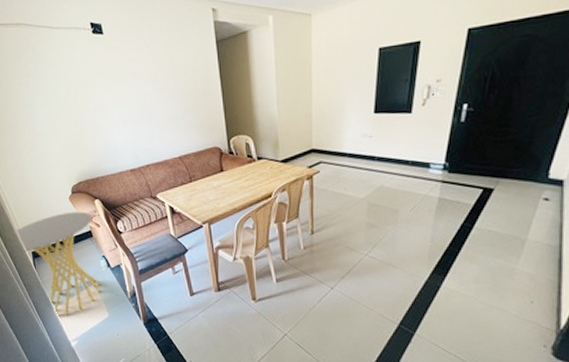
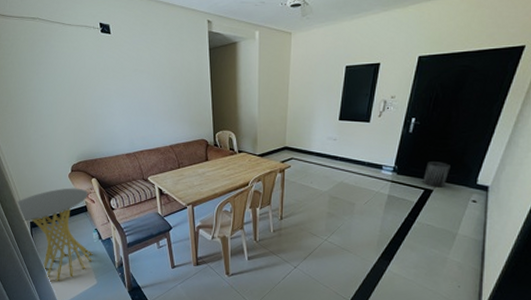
trash can: none [480,154,514,186] -> present [423,162,450,188]

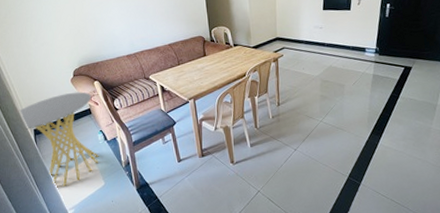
trash can: present [423,162,450,188] -> none [402,41,425,65]

